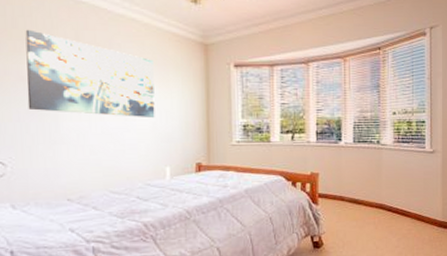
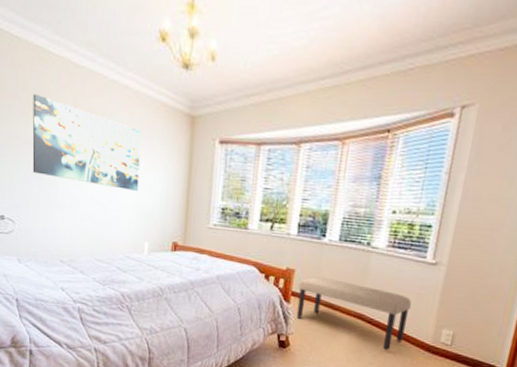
bench: none [324,177,421,233] -> present [296,277,412,351]

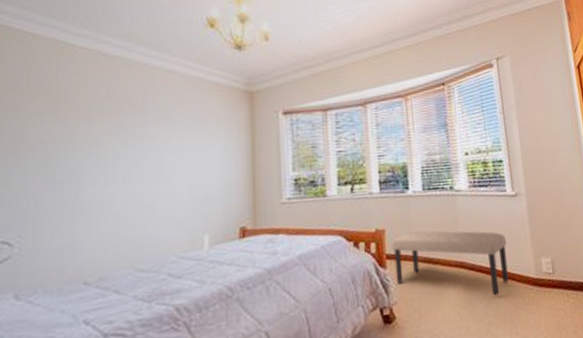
wall art: present [32,93,141,192] -> none [45,89,193,179]

